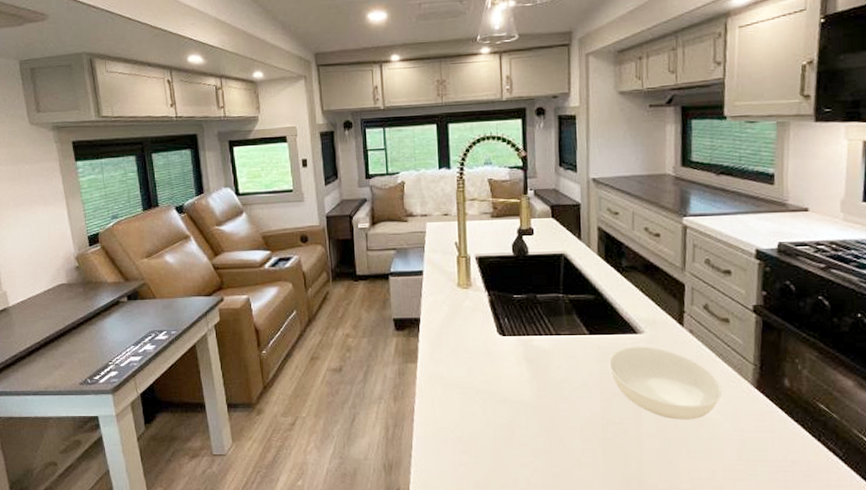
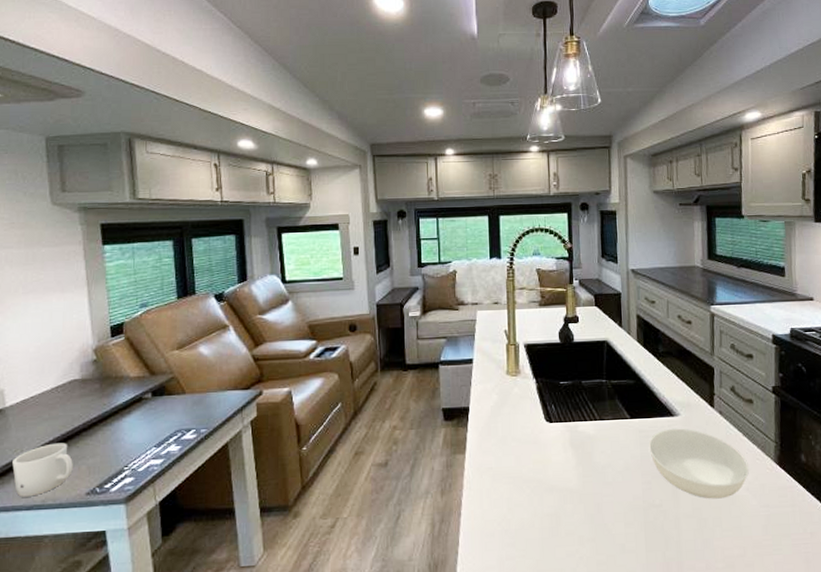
mug: none [19,339,67,384] -> present [12,443,73,497]

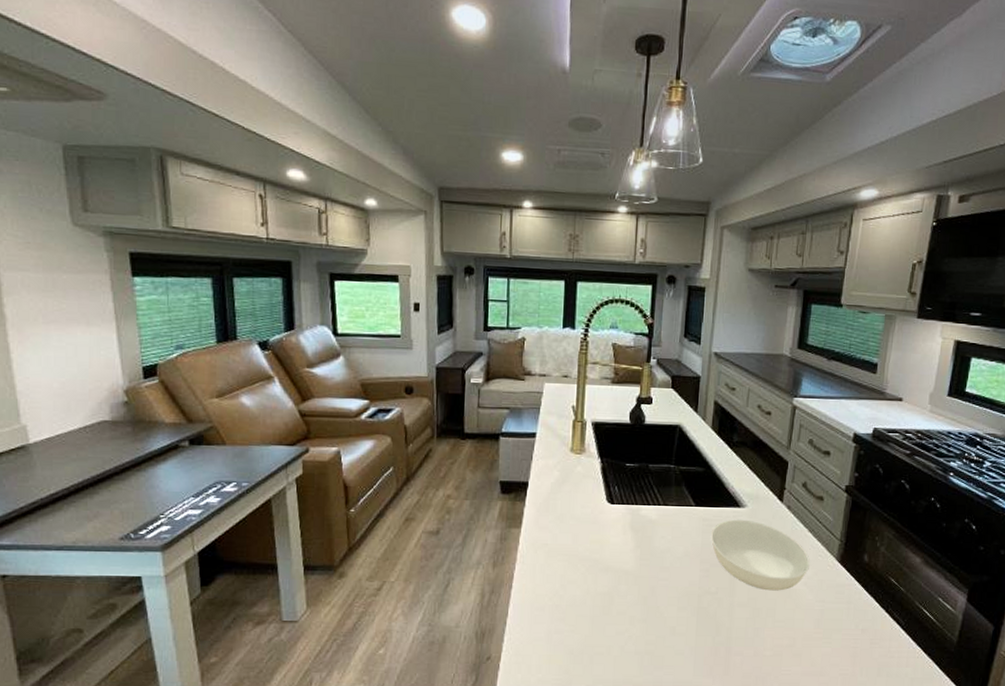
mug: present [12,443,73,497] -> none [39,485,105,537]

